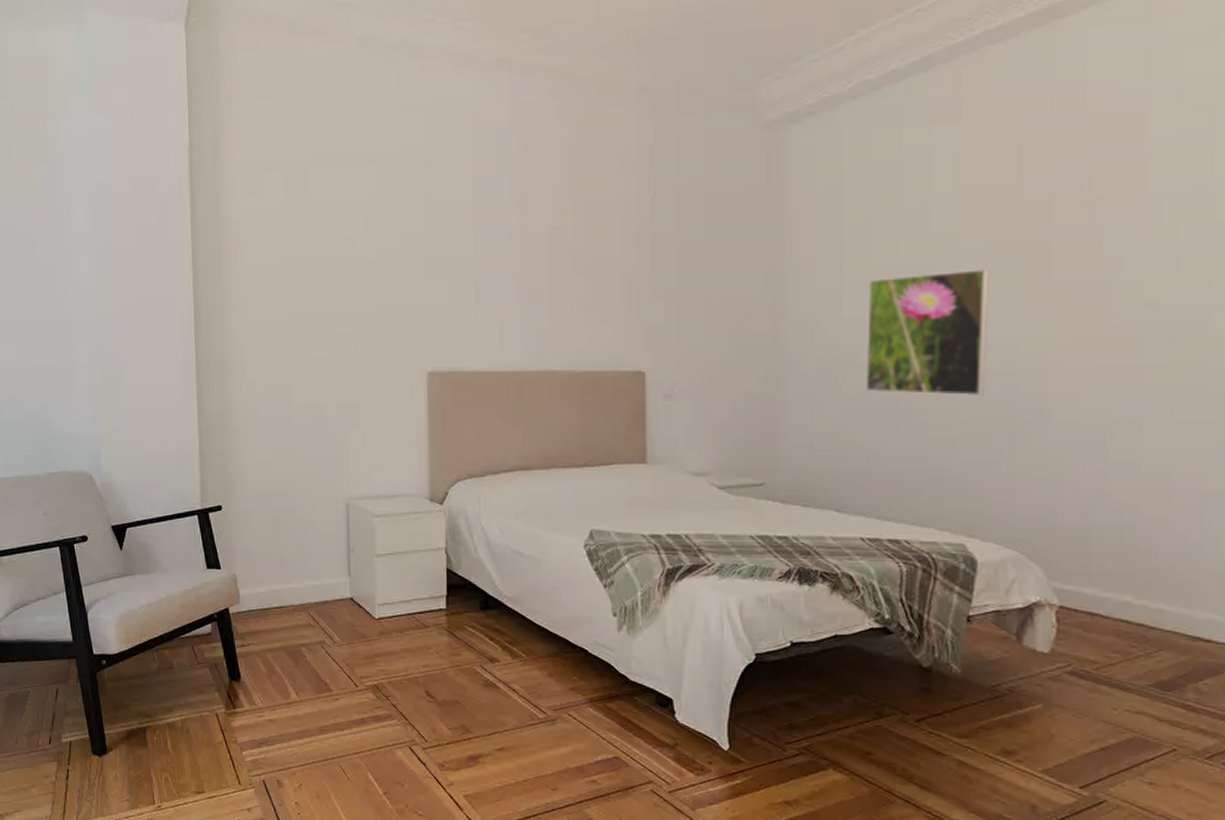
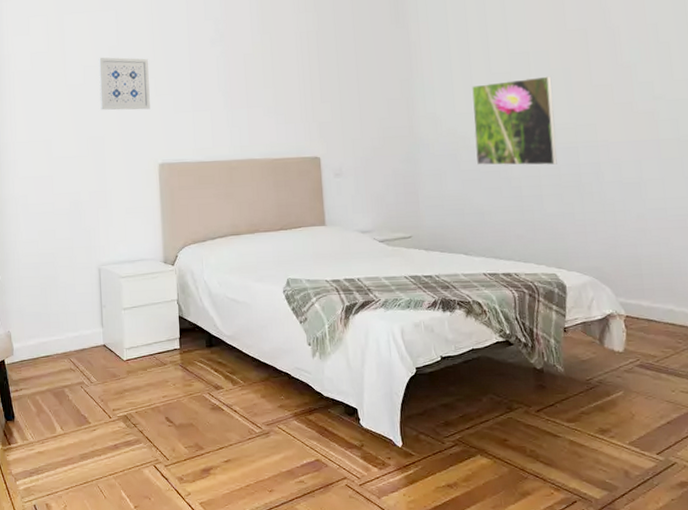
wall art: none [352,226,419,300] -> present [98,57,150,110]

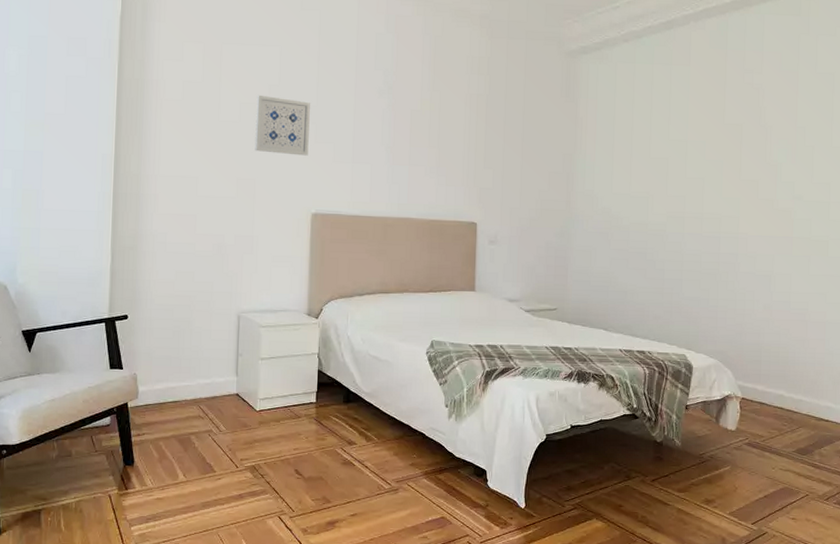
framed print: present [472,76,557,166] -> none [625,165,705,252]

